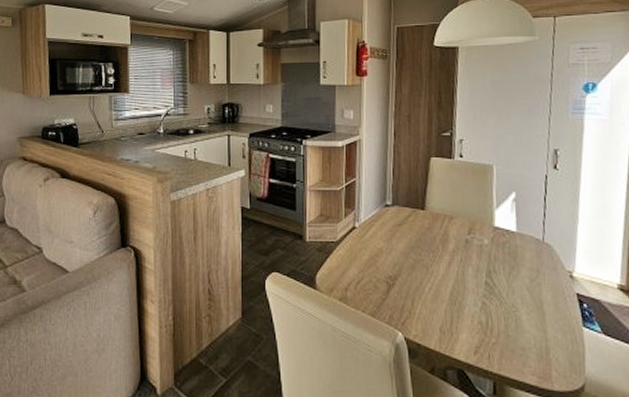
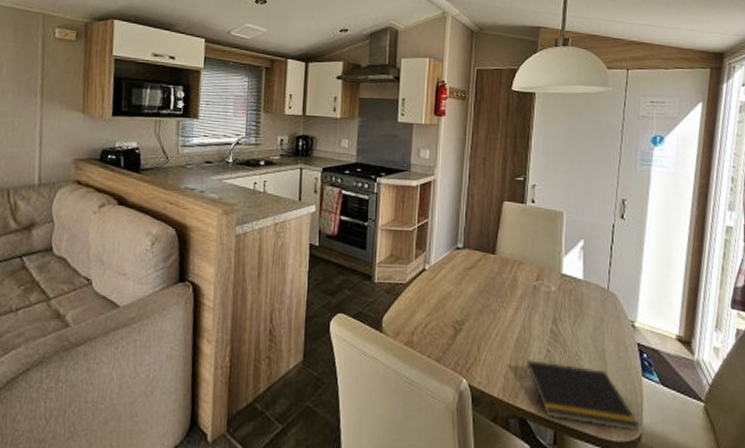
notepad: none [460,313,583,382] -> present [524,360,640,432]

